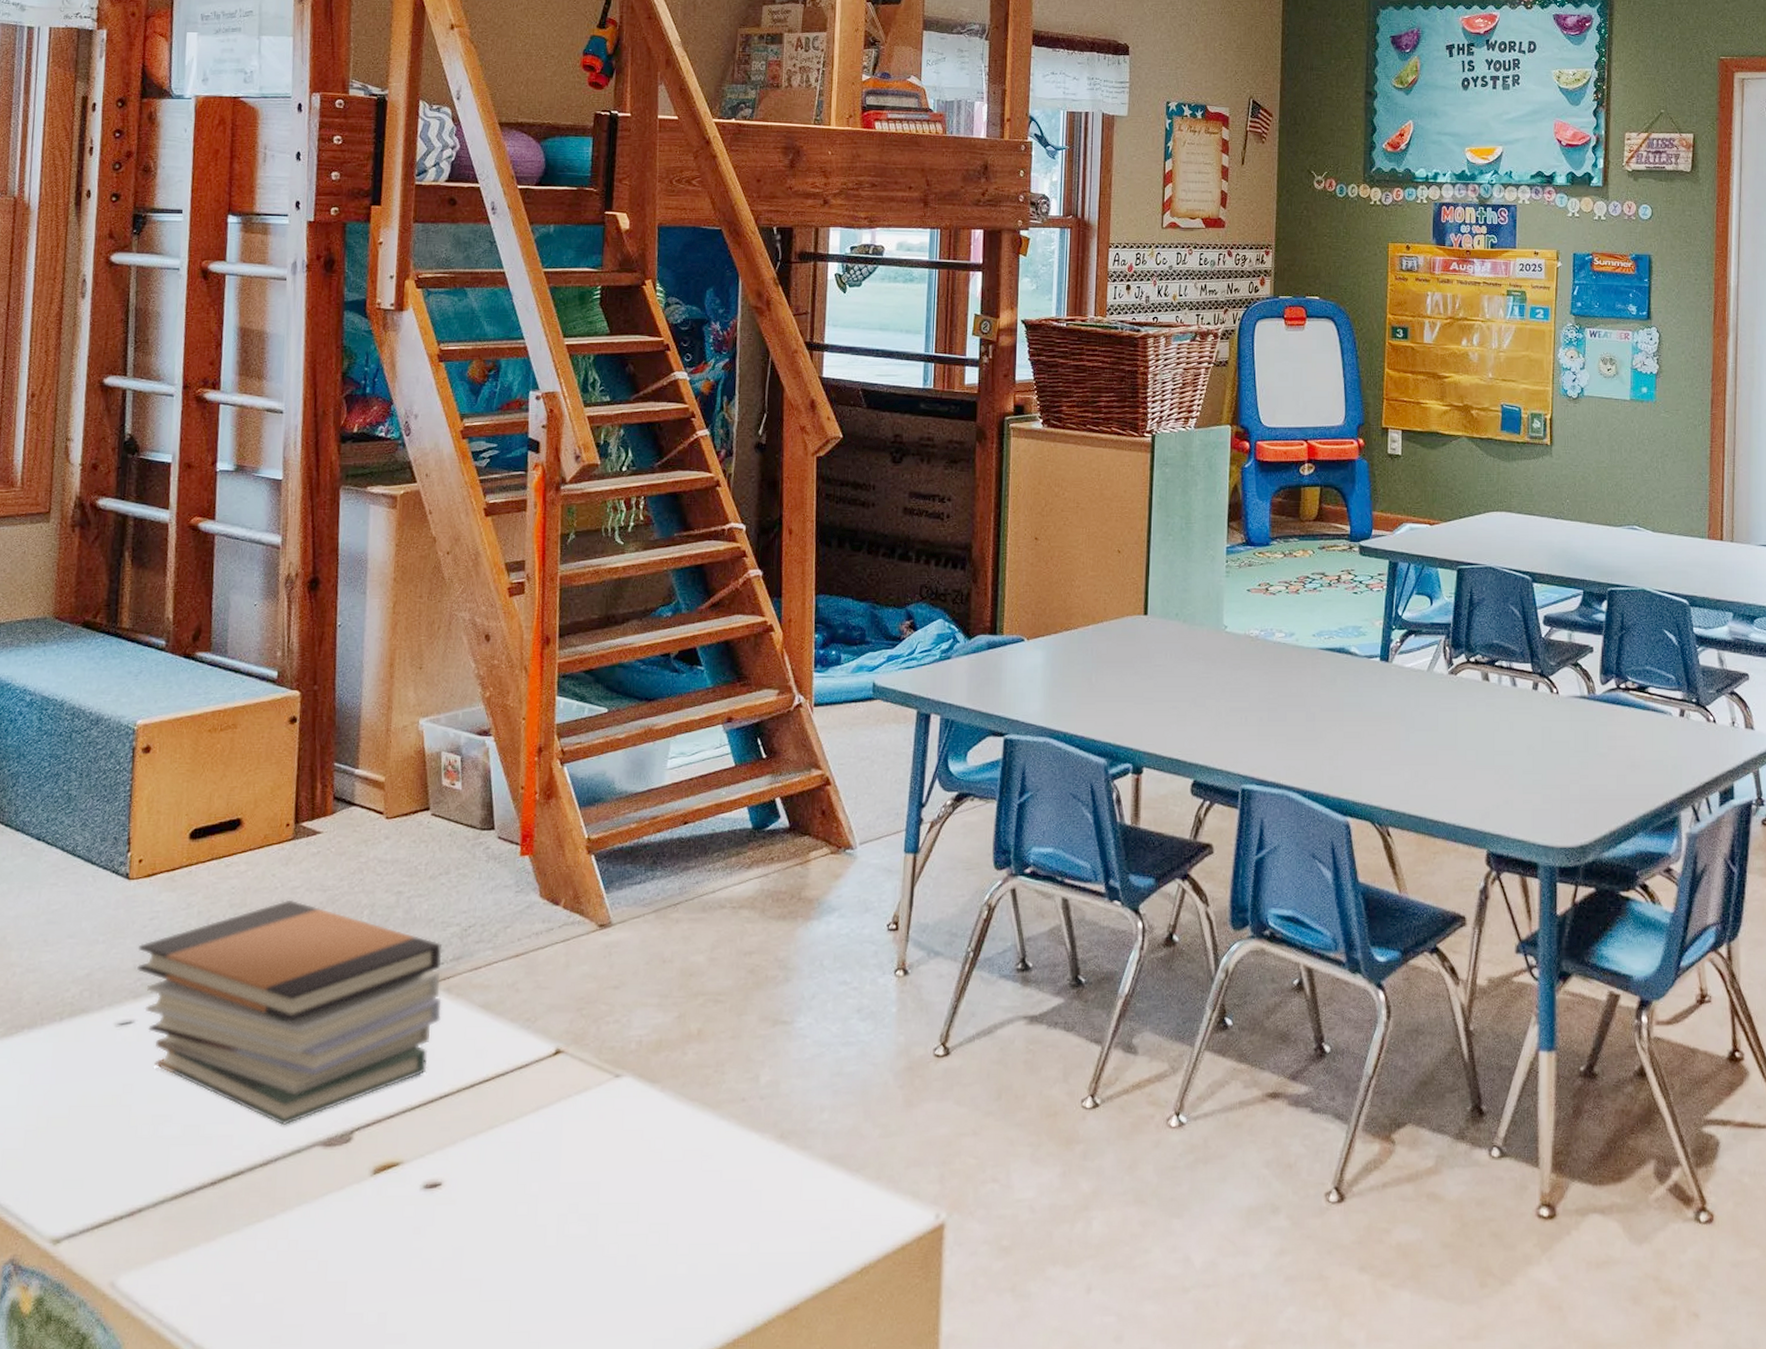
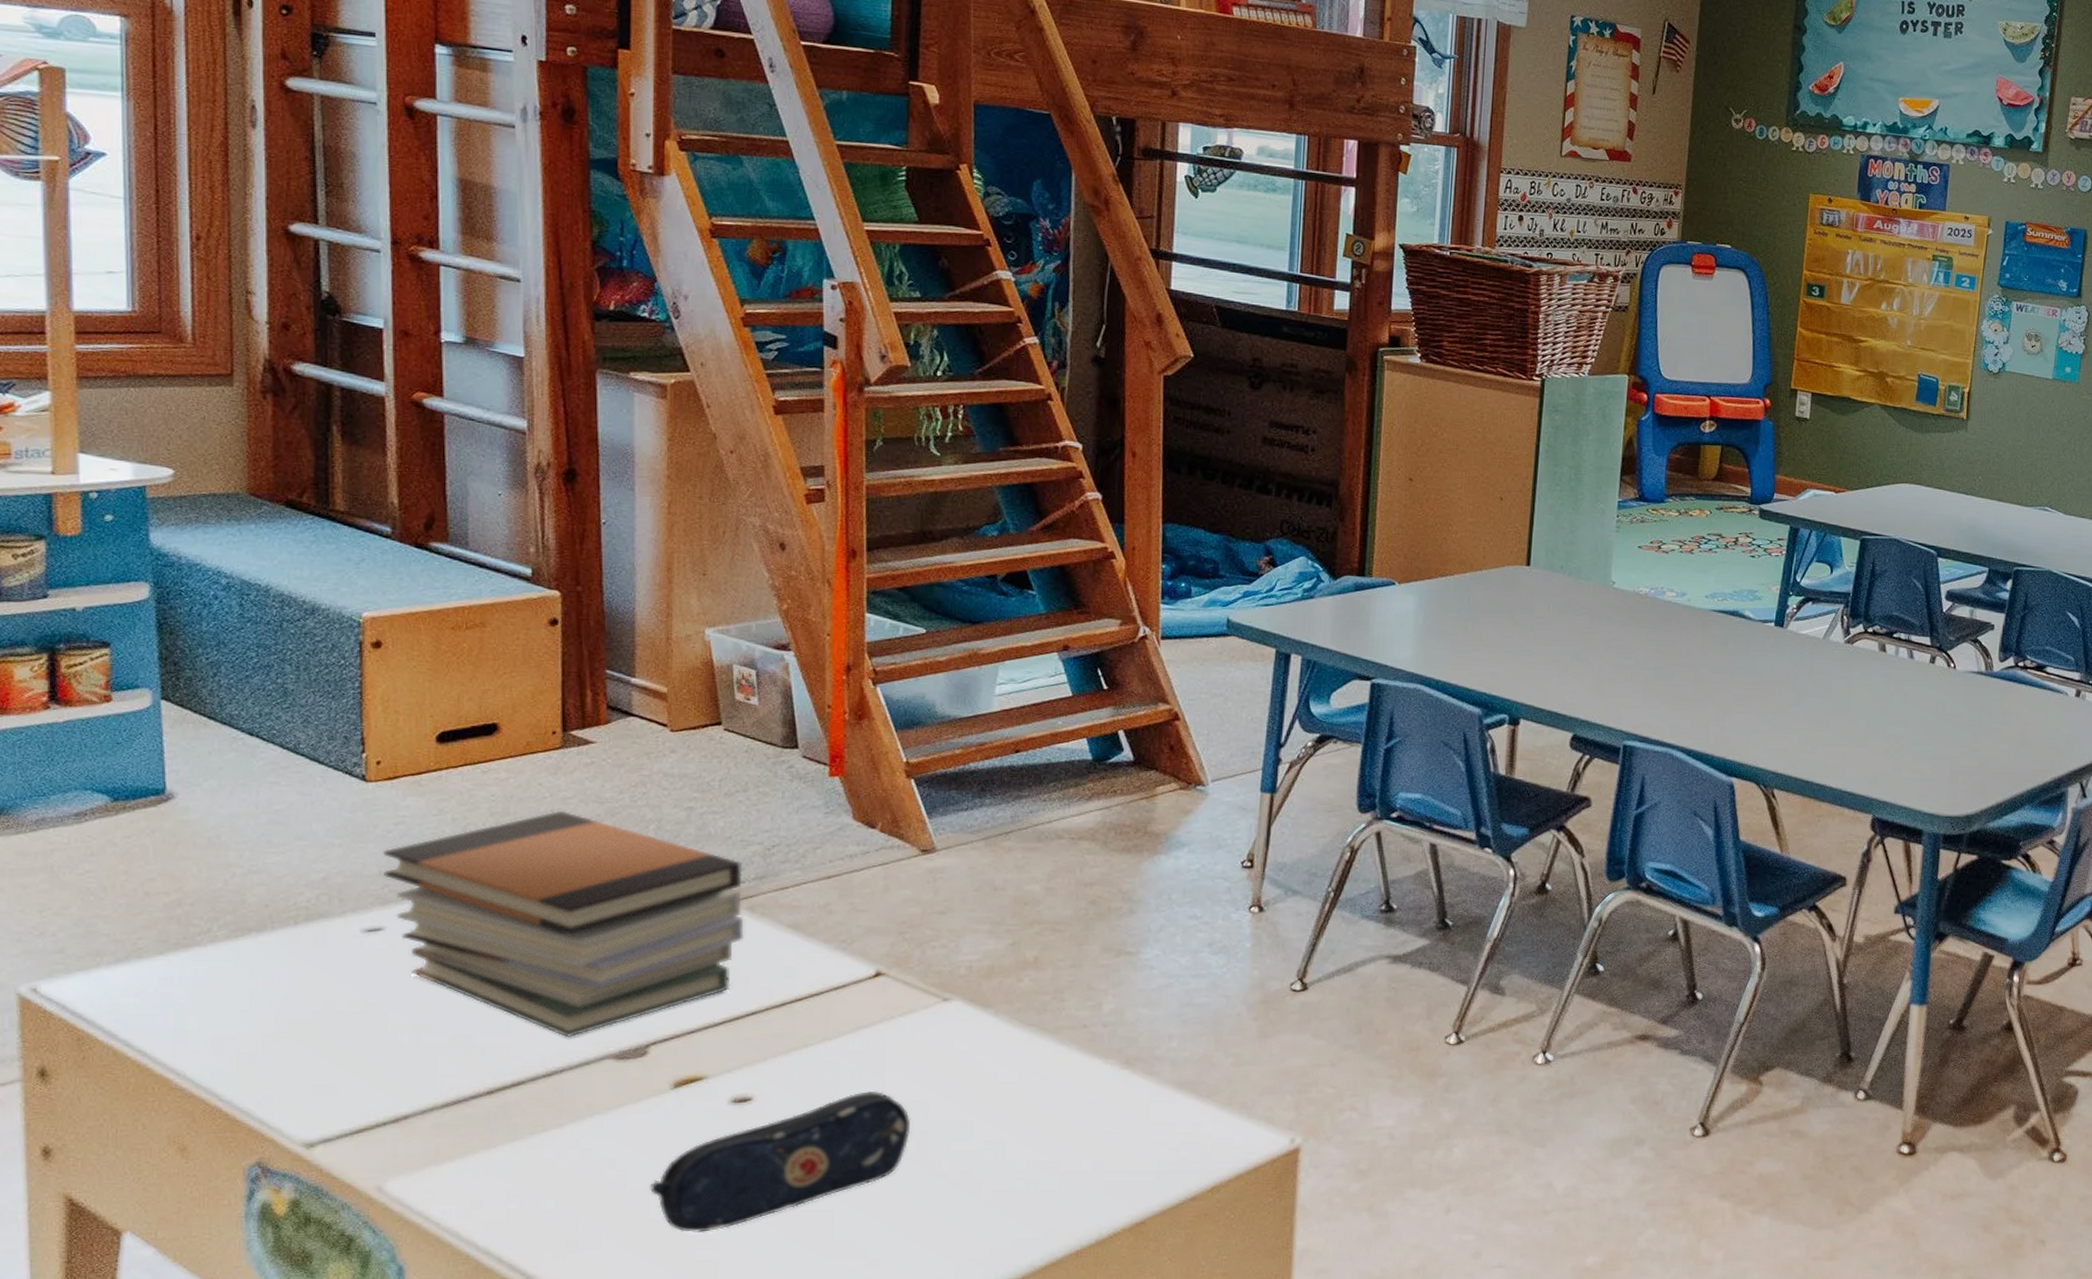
pencil case: none [346,1172,584,1326] -> present [649,1090,911,1232]

